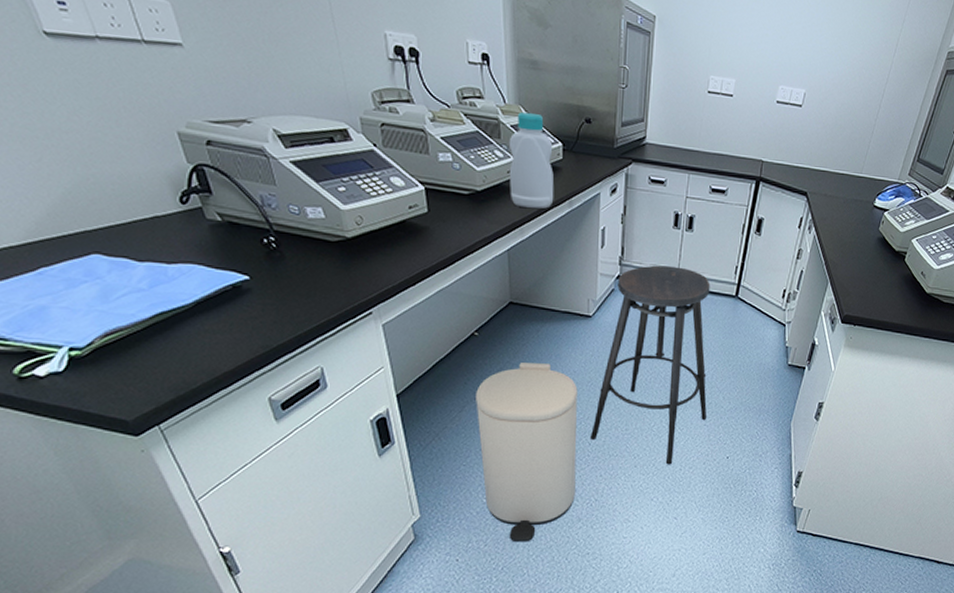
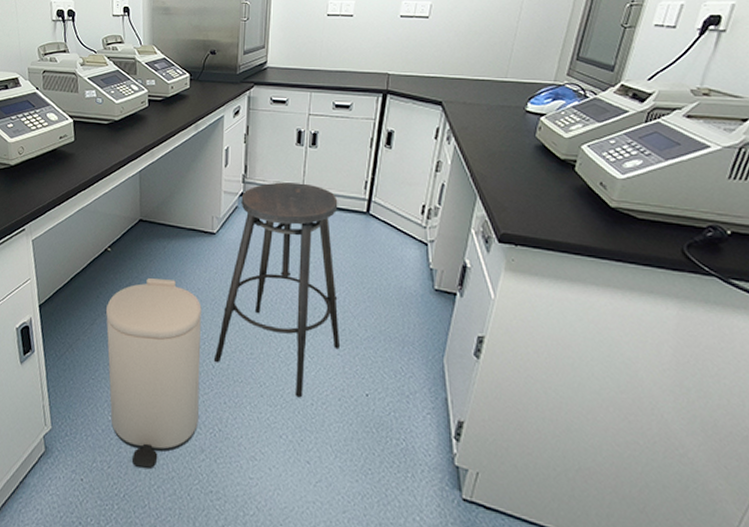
bottle: present [508,112,555,210] -> none [142,50,182,134]

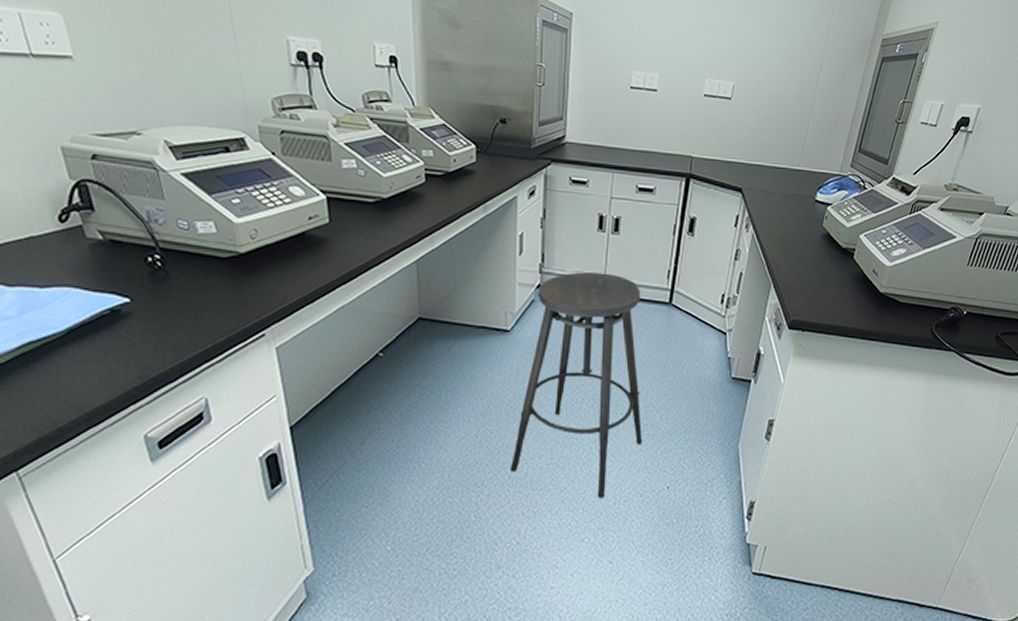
pedal bin: present [106,278,202,470] -> none [380,385,495,598]

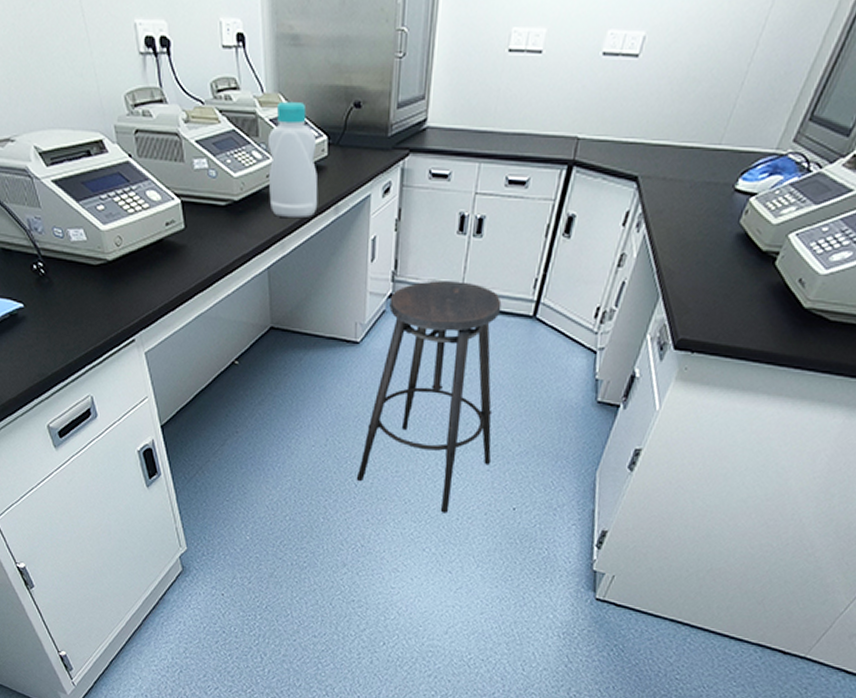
bottle: none [417,114,467,216] -> present [267,101,318,219]

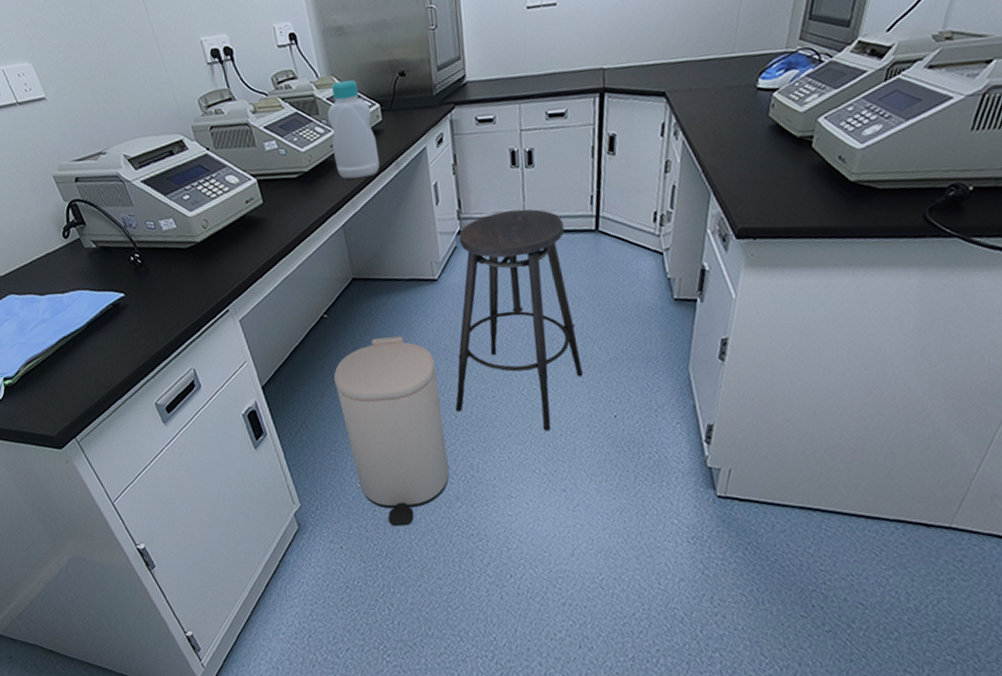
pedal bin: none [237,394,343,584] -> present [334,336,449,527]

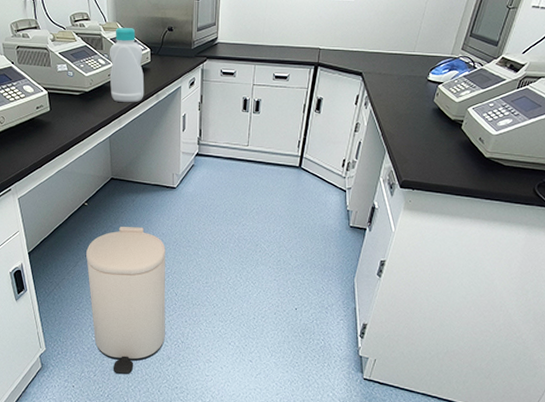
stool: present [455,209,582,431] -> none [176,143,276,314]

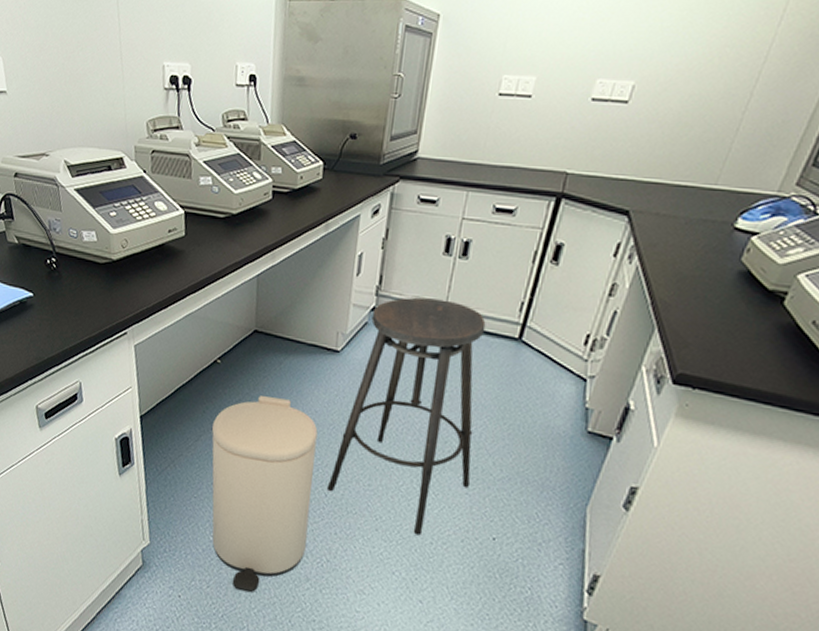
bottle: present [109,27,145,103] -> none [264,131,313,233]
stool: none [176,143,276,314] -> present [326,297,486,536]

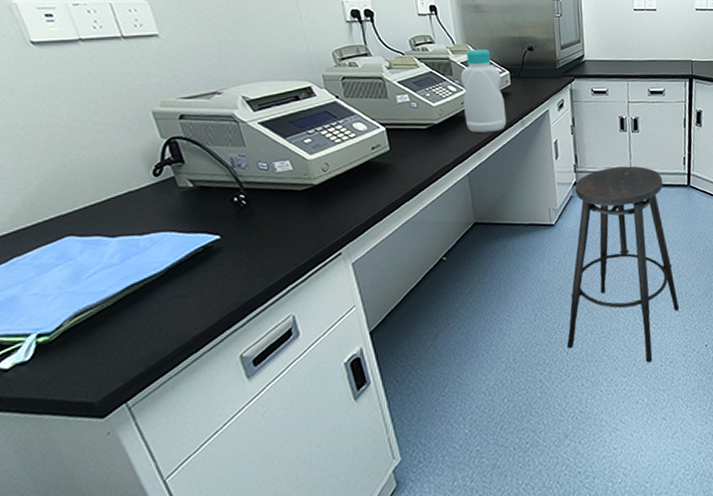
pedal bin: present [212,396,318,593] -> none [449,277,559,473]
bottle: none [264,131,313,233] -> present [460,49,507,134]

